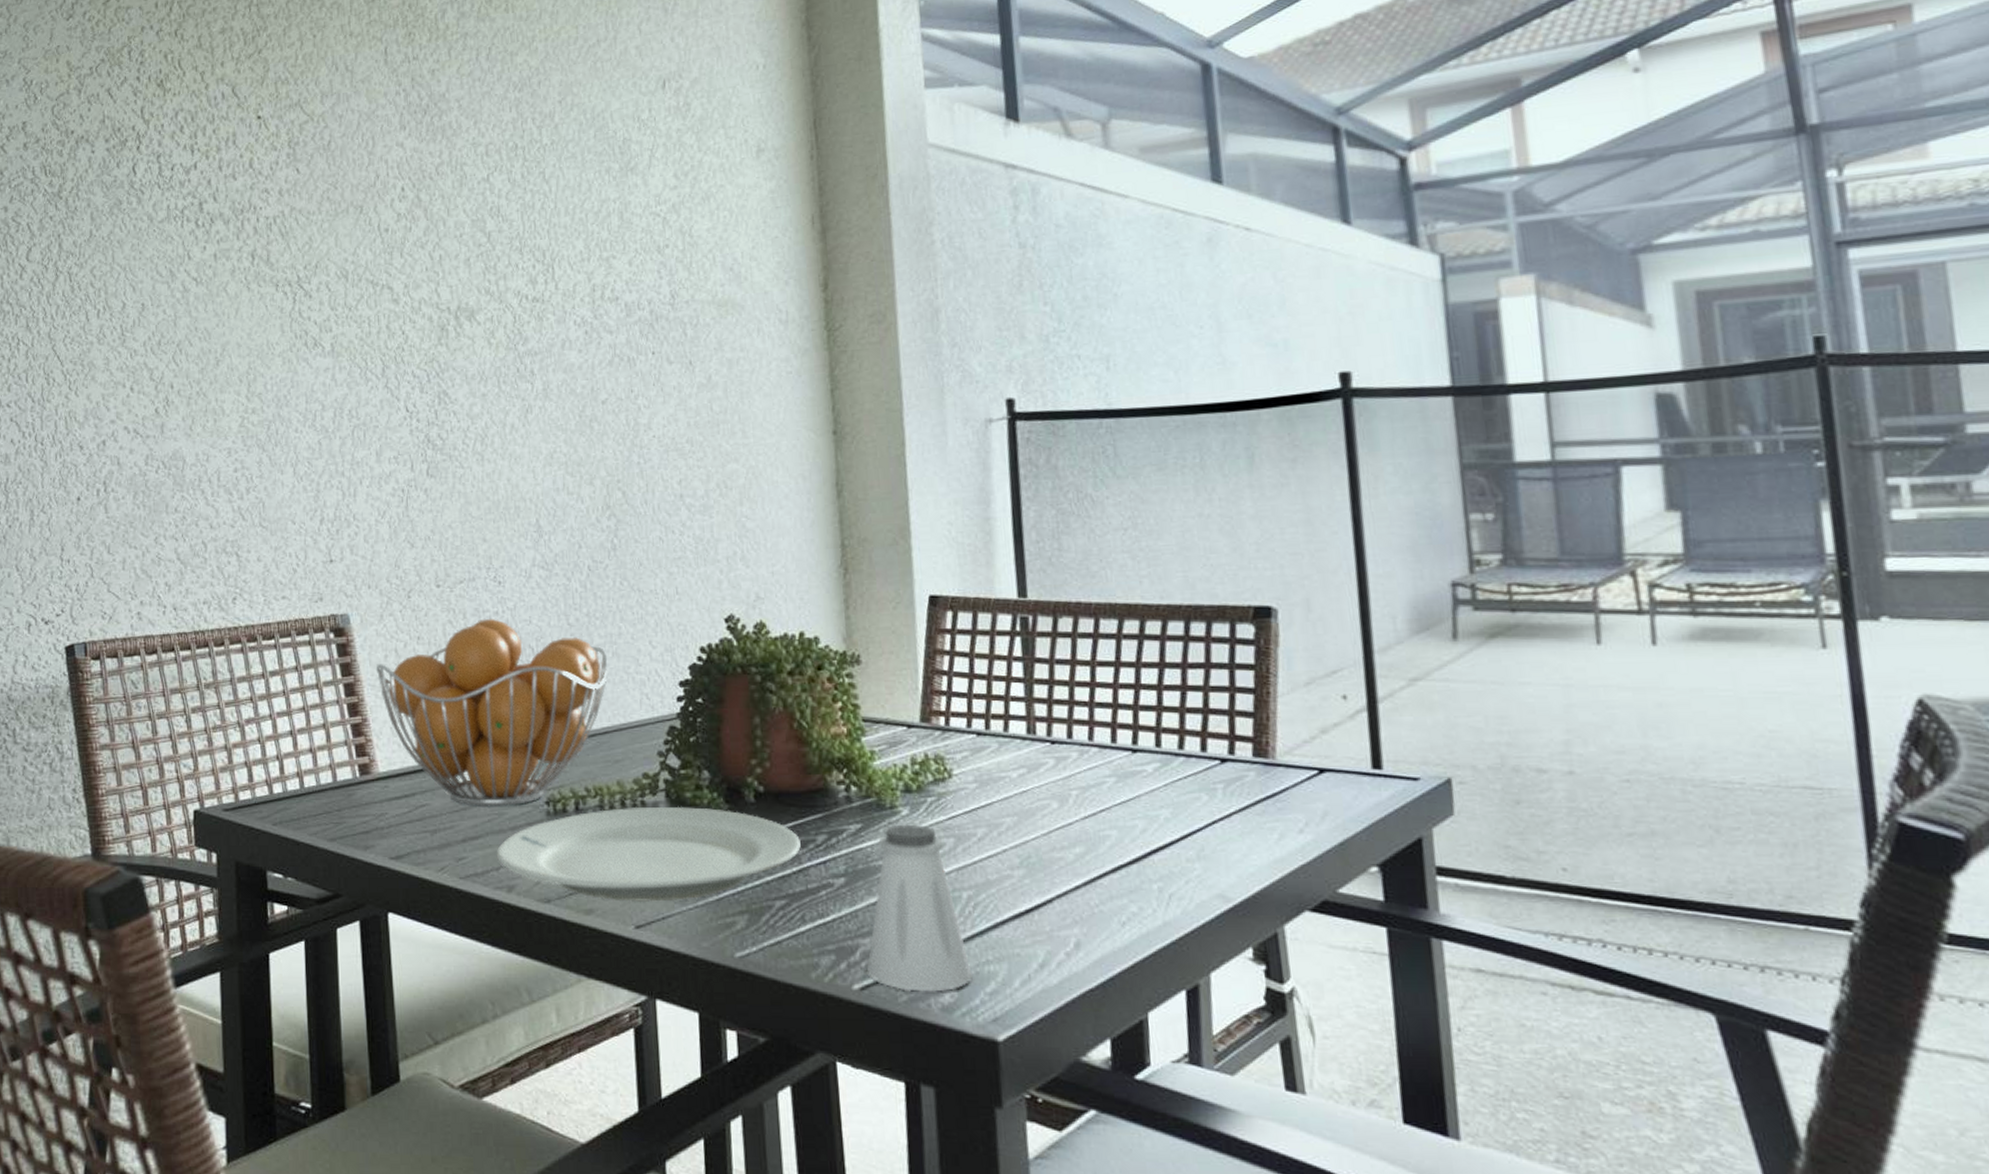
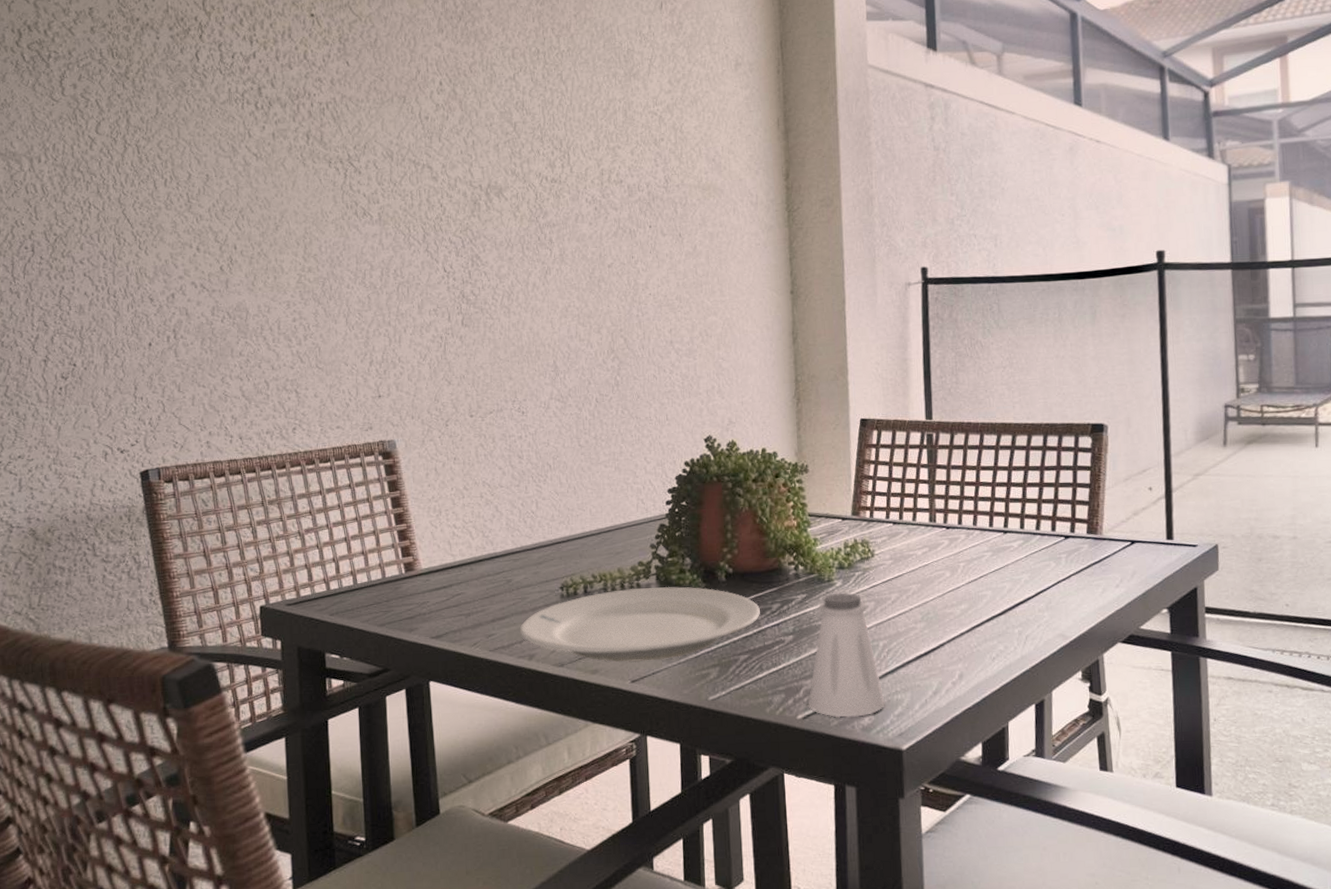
fruit basket: present [376,619,608,806] -> none [418,442,612,593]

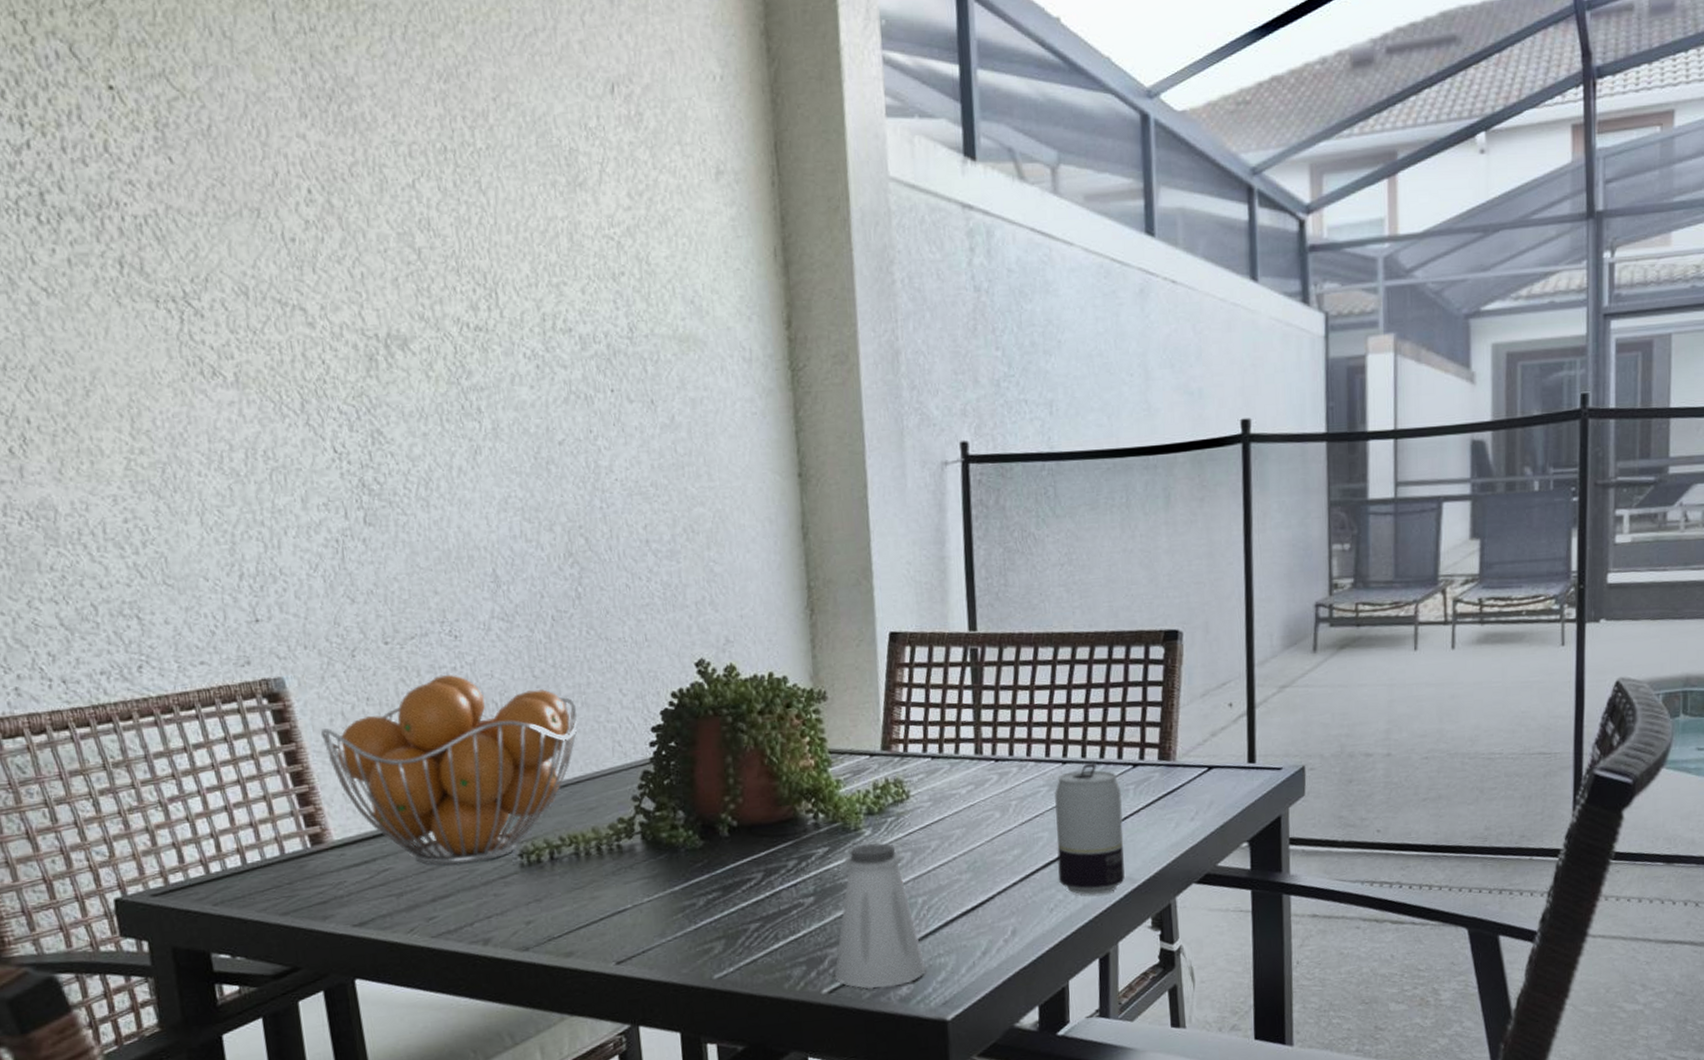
fruit basket: none [418,442,612,593] -> present [320,675,578,866]
plate: present [519,586,760,663] -> none [469,846,773,942]
beverage can: none [997,534,1058,648] -> present [1055,763,1125,895]

